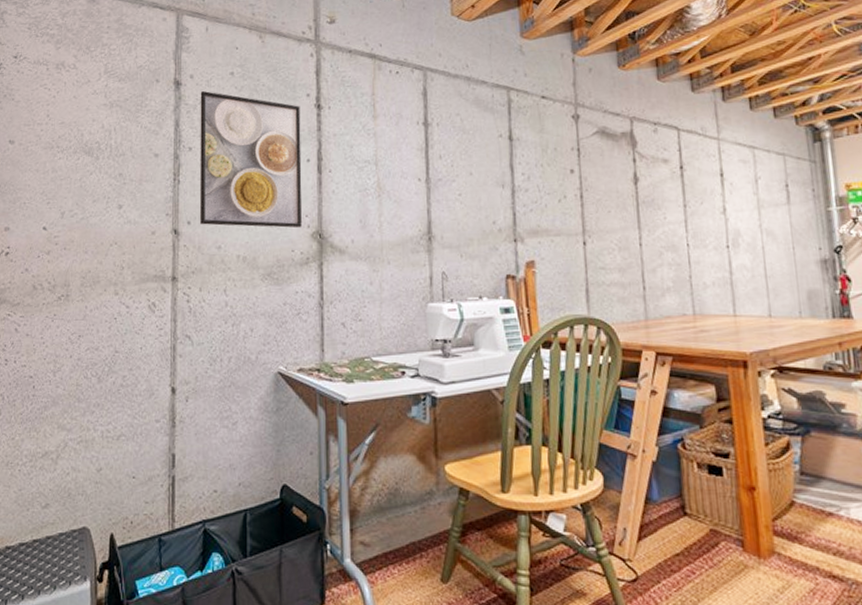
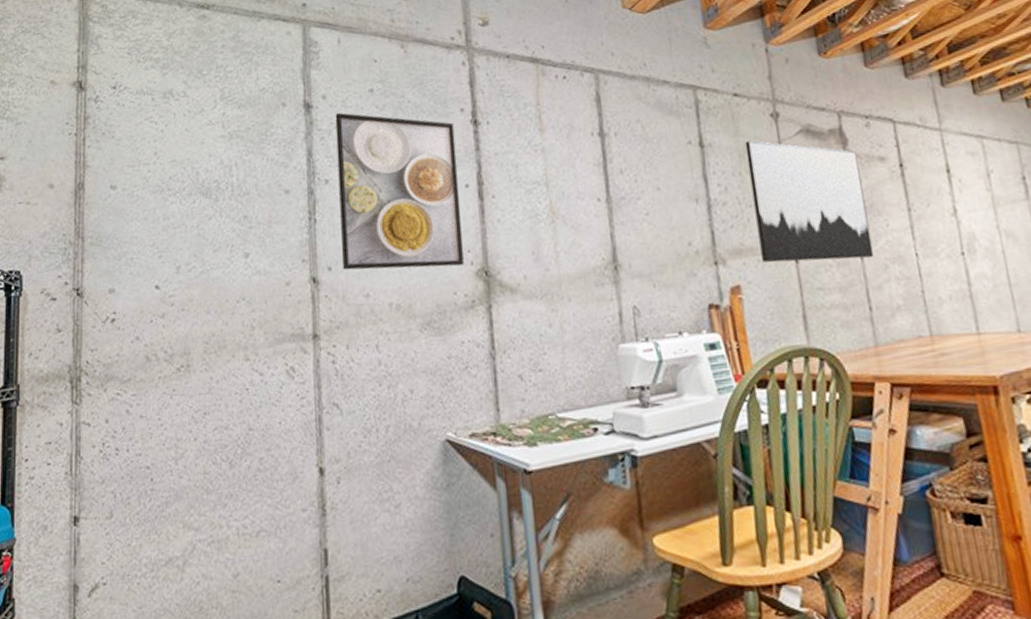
wall art: none [548,137,651,246] -> present [745,140,874,263]

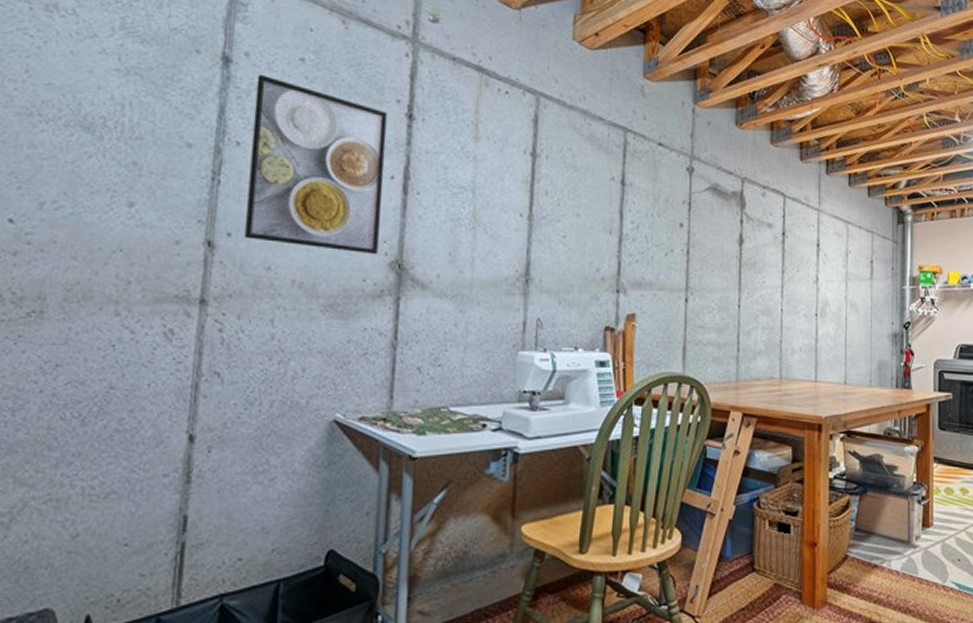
wall art: present [745,140,874,263] -> none [658,187,751,308]

